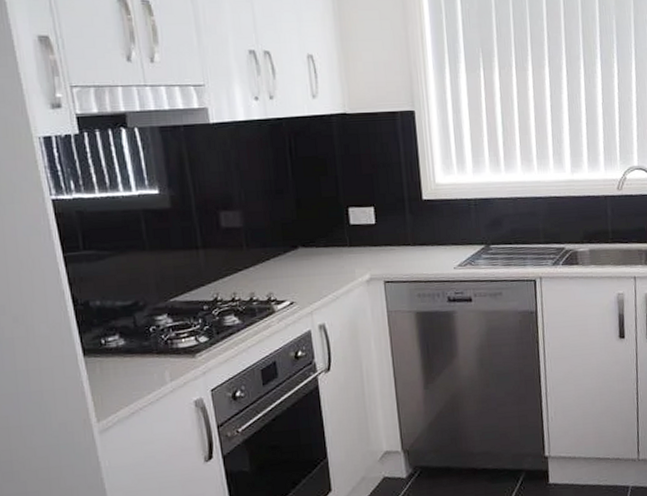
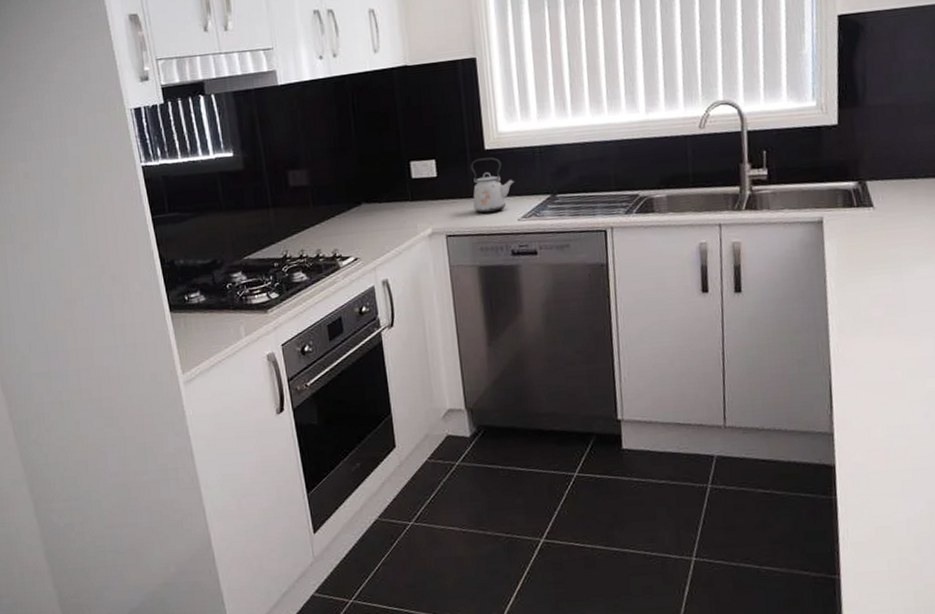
kettle: none [408,207,452,261] -> present [470,157,515,214]

